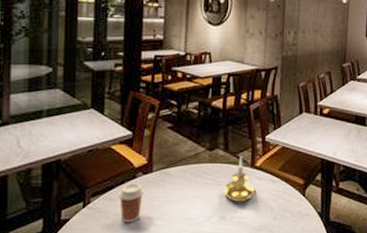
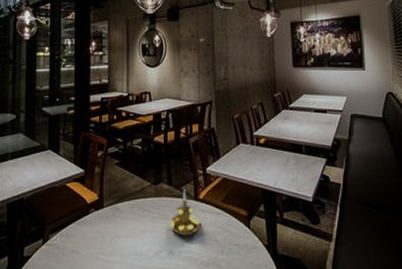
coffee cup: present [118,183,145,222] -> none [74,219,97,258]

